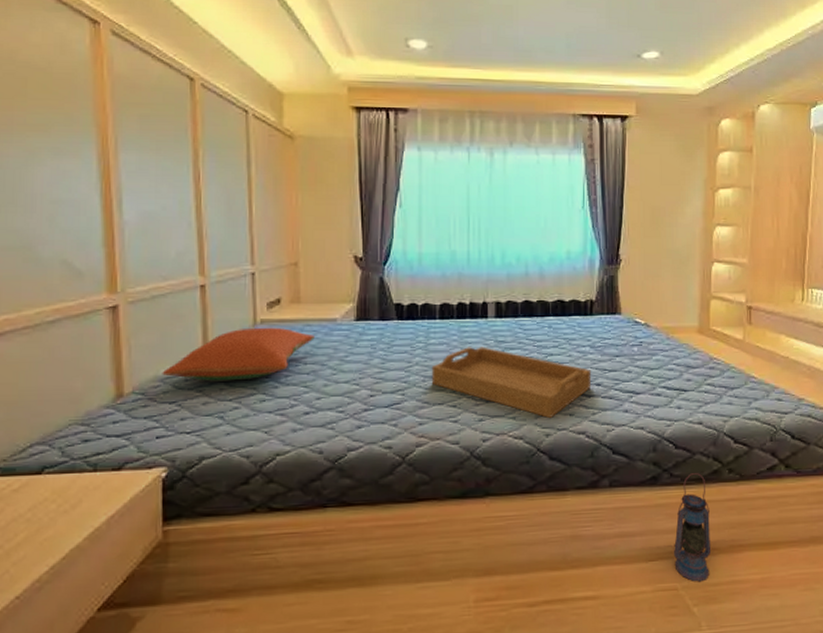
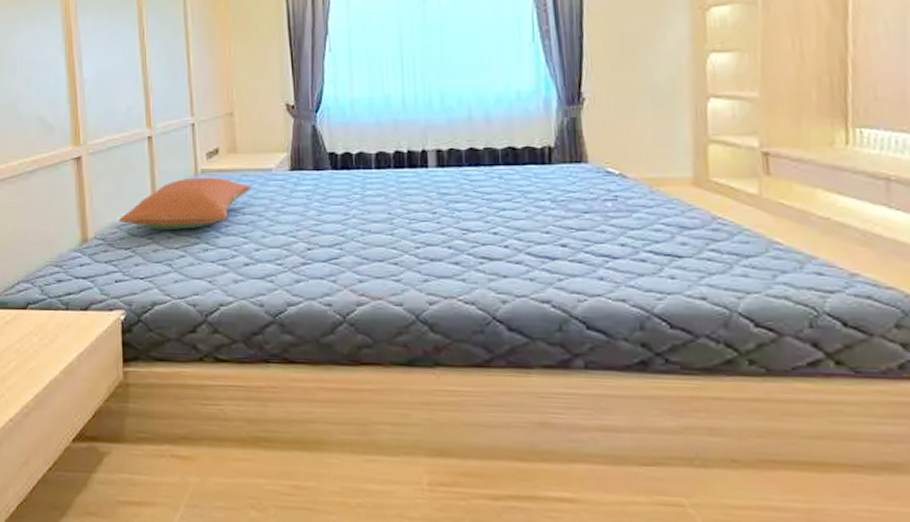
serving tray: present [431,347,592,419] -> none [369,199,555,283]
lantern: present [673,473,712,582] -> none [675,361,731,501]

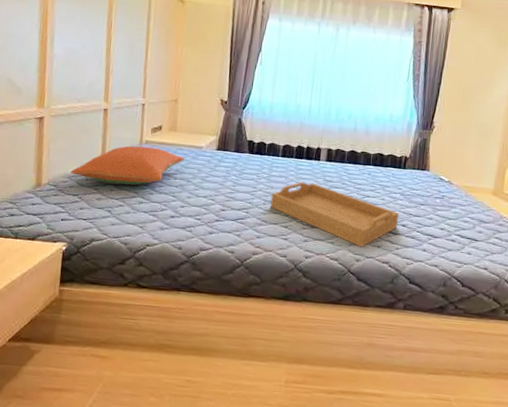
serving tray: none [369,199,555,283] -> present [270,181,400,248]

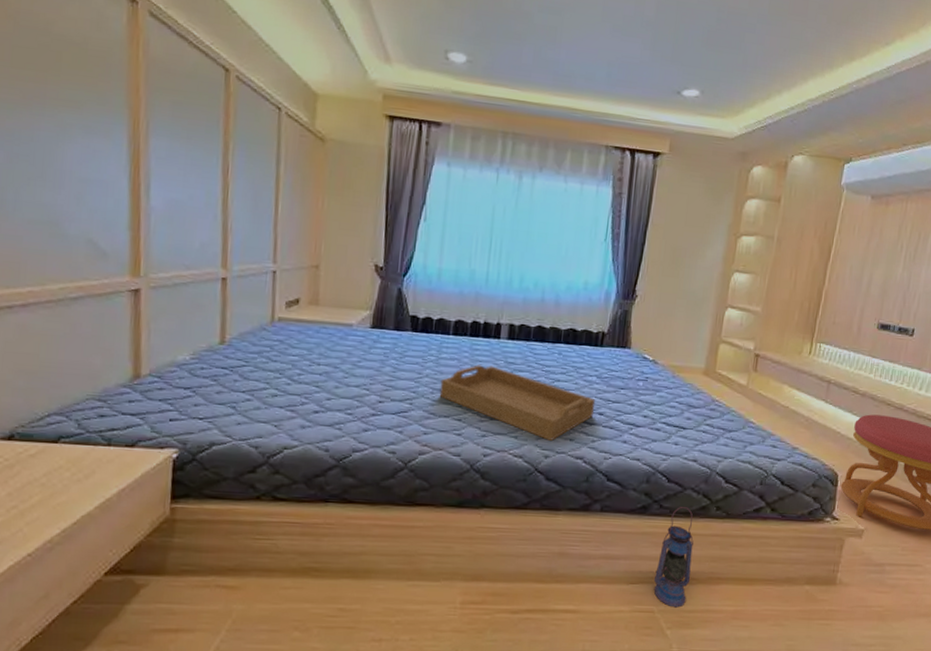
pillow: present [70,145,185,185] -> none [179,324,330,374]
lantern: none [450,308,485,398] -> present [653,507,694,608]

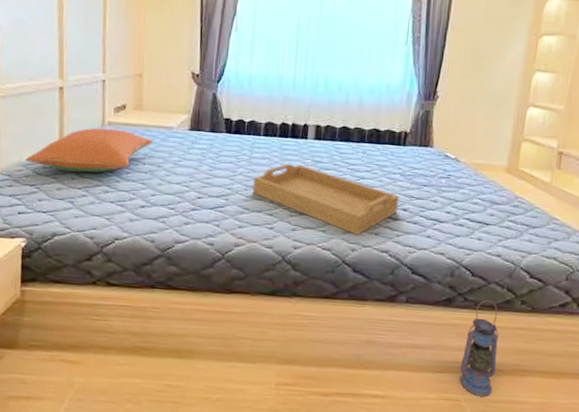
pillow: none [179,324,330,374] -> present [25,128,153,173]

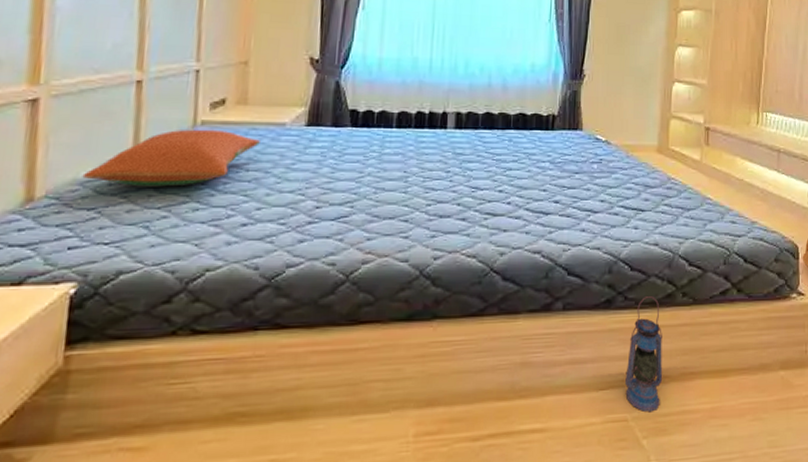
serving tray: present [252,163,400,236] -> none [383,158,550,237]

